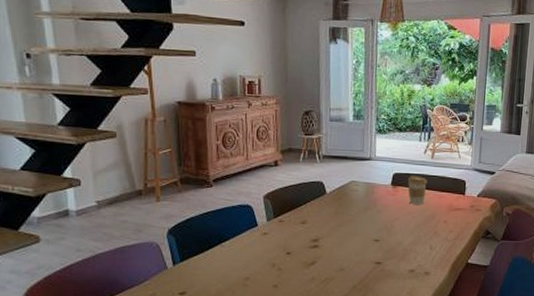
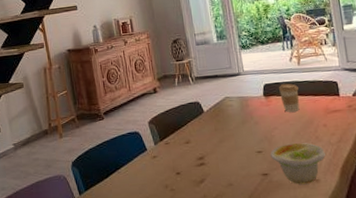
bowl: none [386,235,440,276] -> present [270,142,326,184]

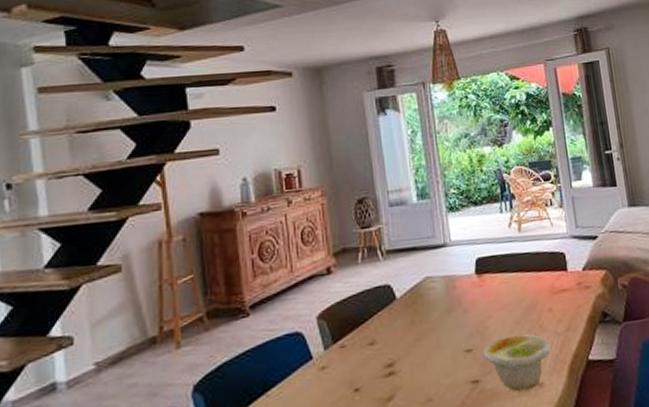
coffee cup: present [279,83,300,112] -> none [495,256,520,295]

